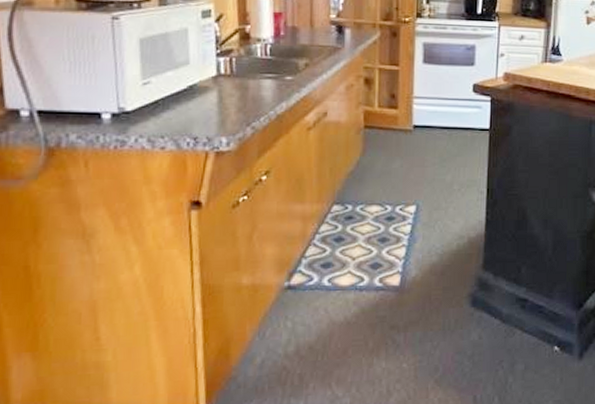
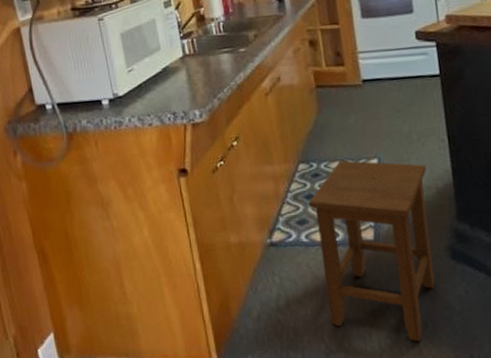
stool: none [337,204,462,385] -> present [309,160,435,341]

